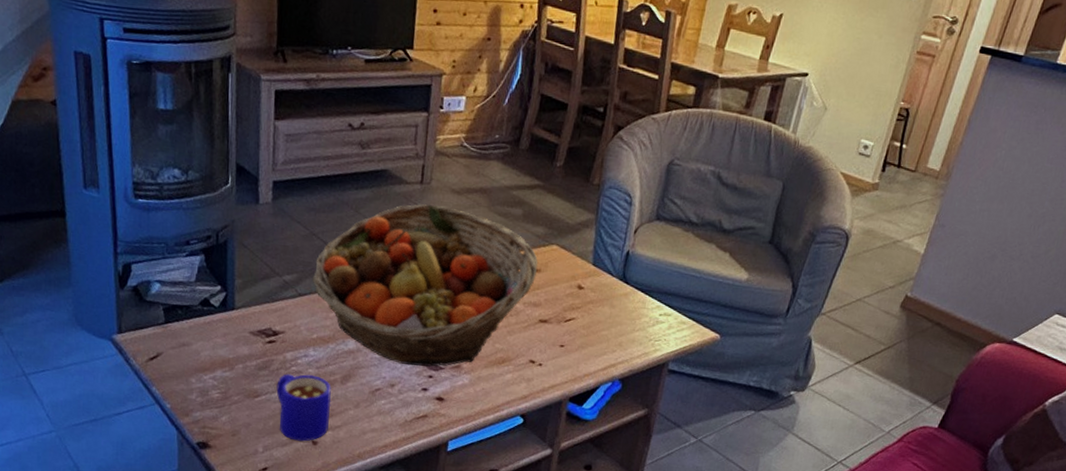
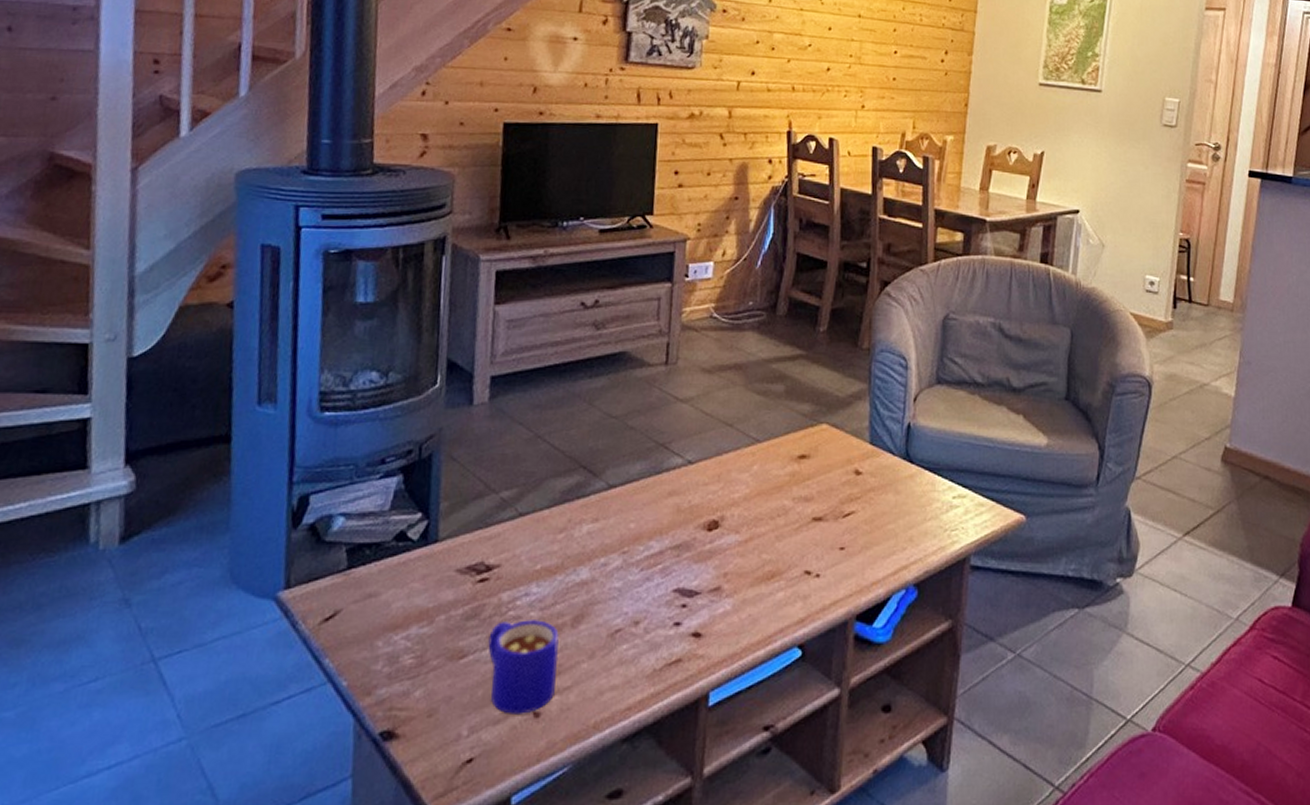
fruit basket: present [312,203,539,367] -> none [535,387,807,594]

